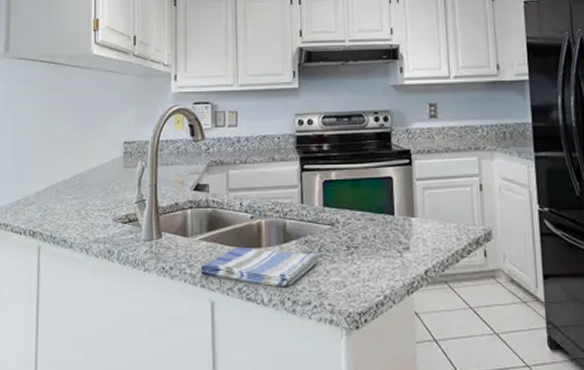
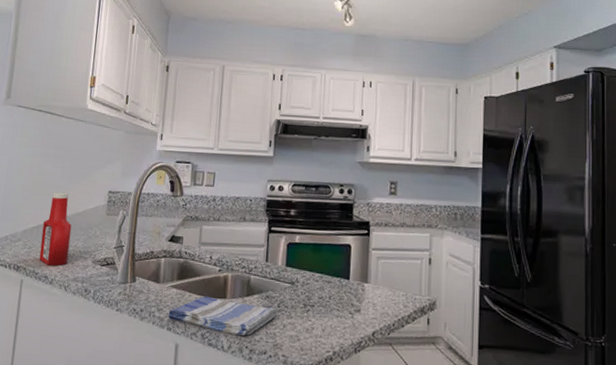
ketchup bottle: none [55,147,88,228] -> present [39,192,72,266]

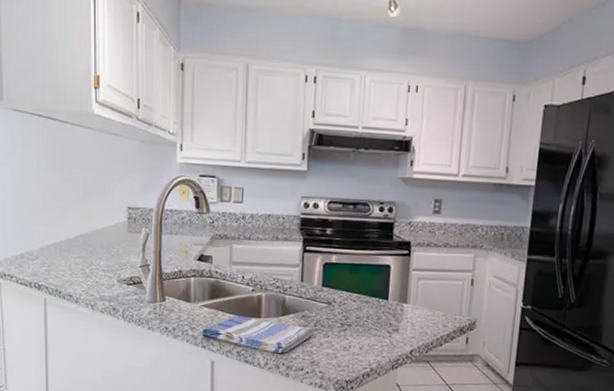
ketchup bottle: present [39,192,72,266] -> none [60,207,92,285]

